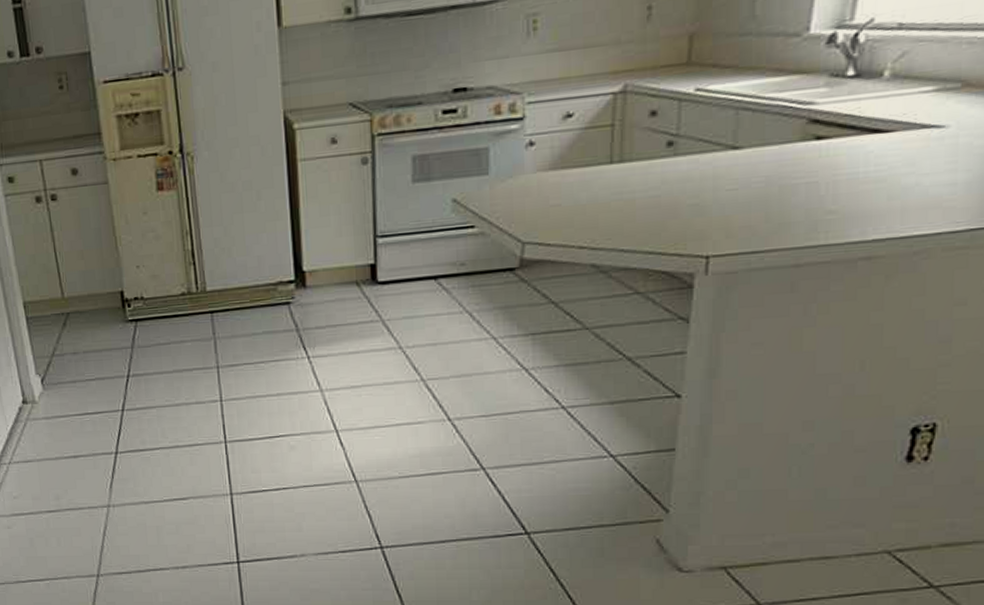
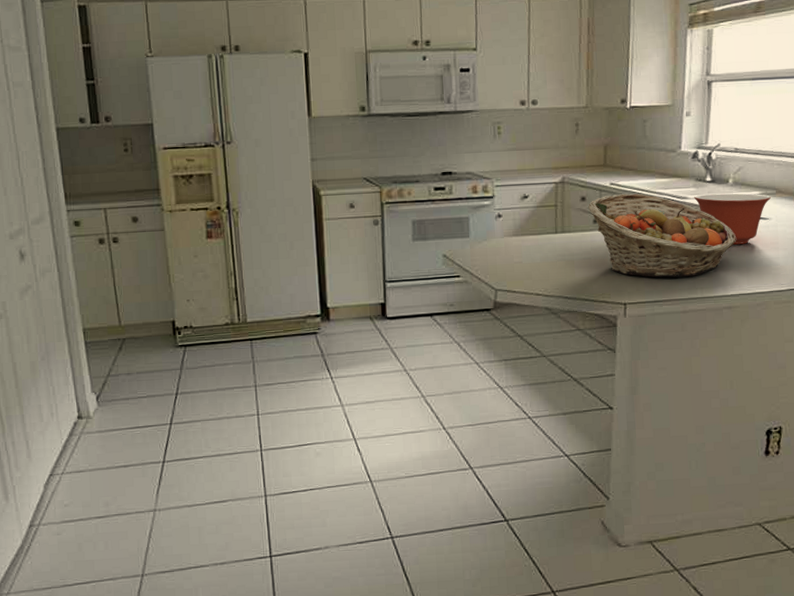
fruit basket: none [660,100,888,219] -> present [588,193,736,277]
mixing bowl: none [825,90,952,168] -> present [694,193,771,245]

